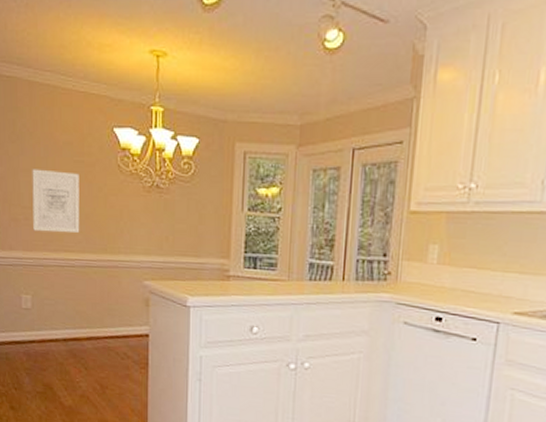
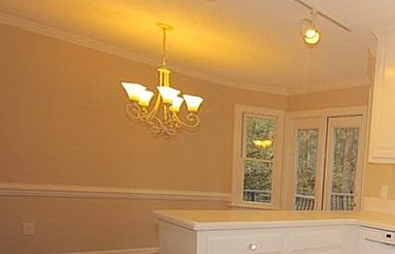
wall art: present [32,169,80,233] -> none [34,110,88,169]

